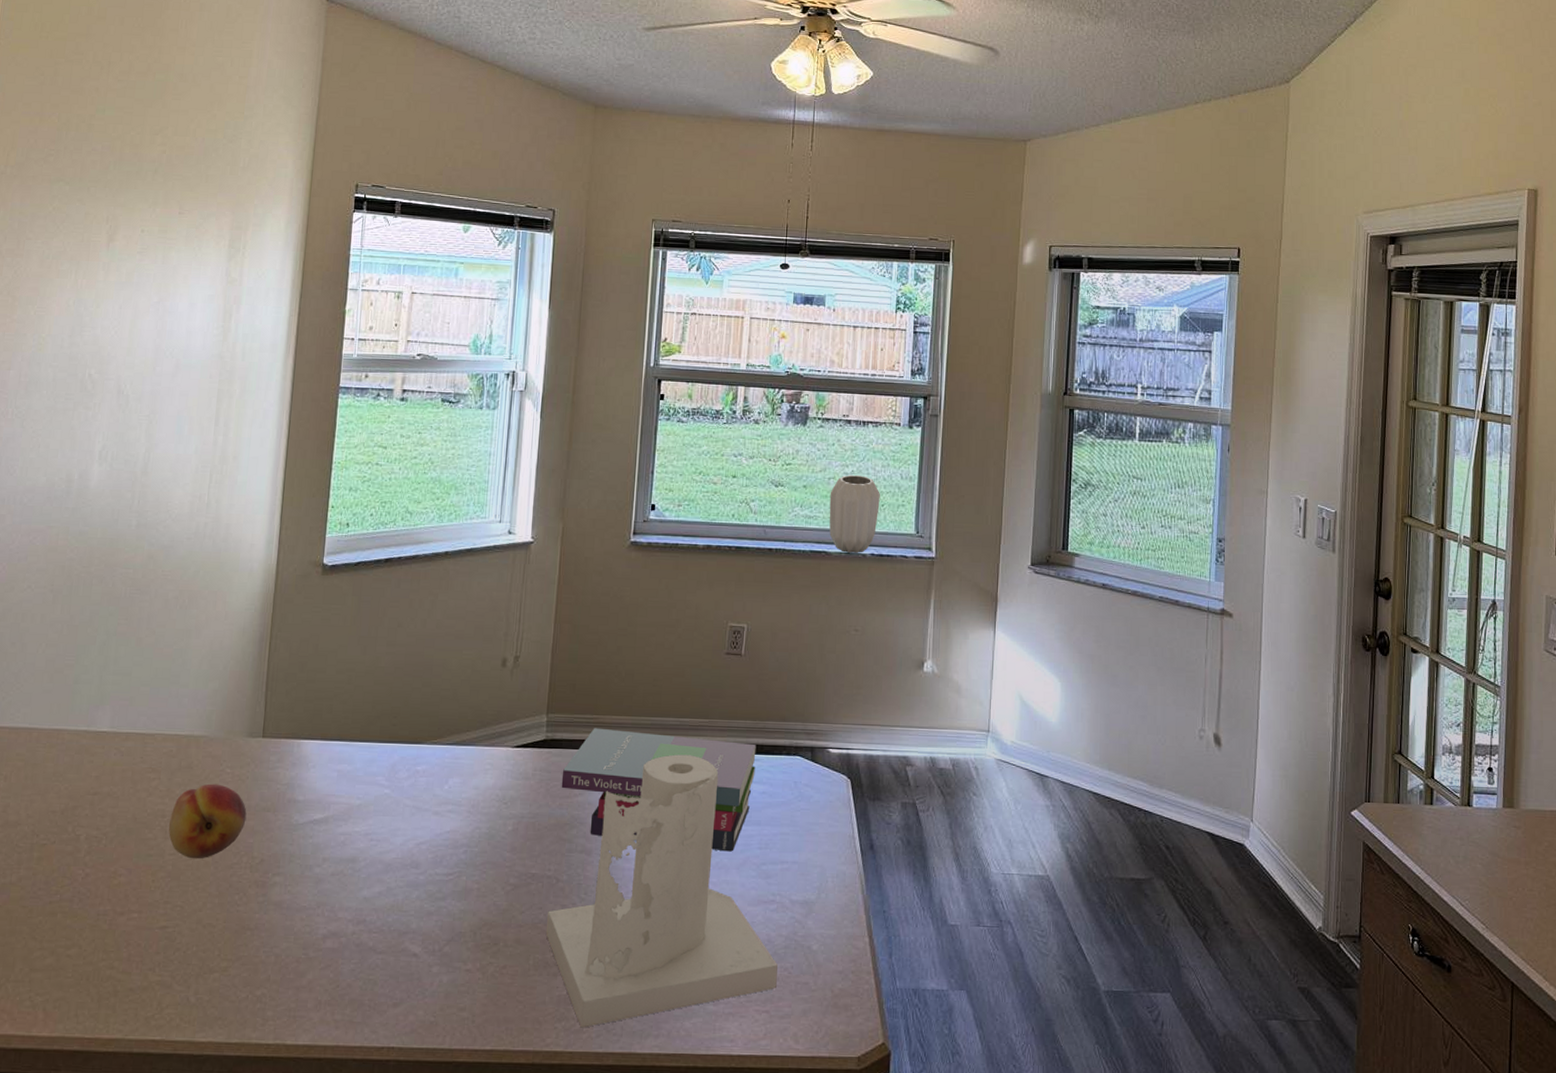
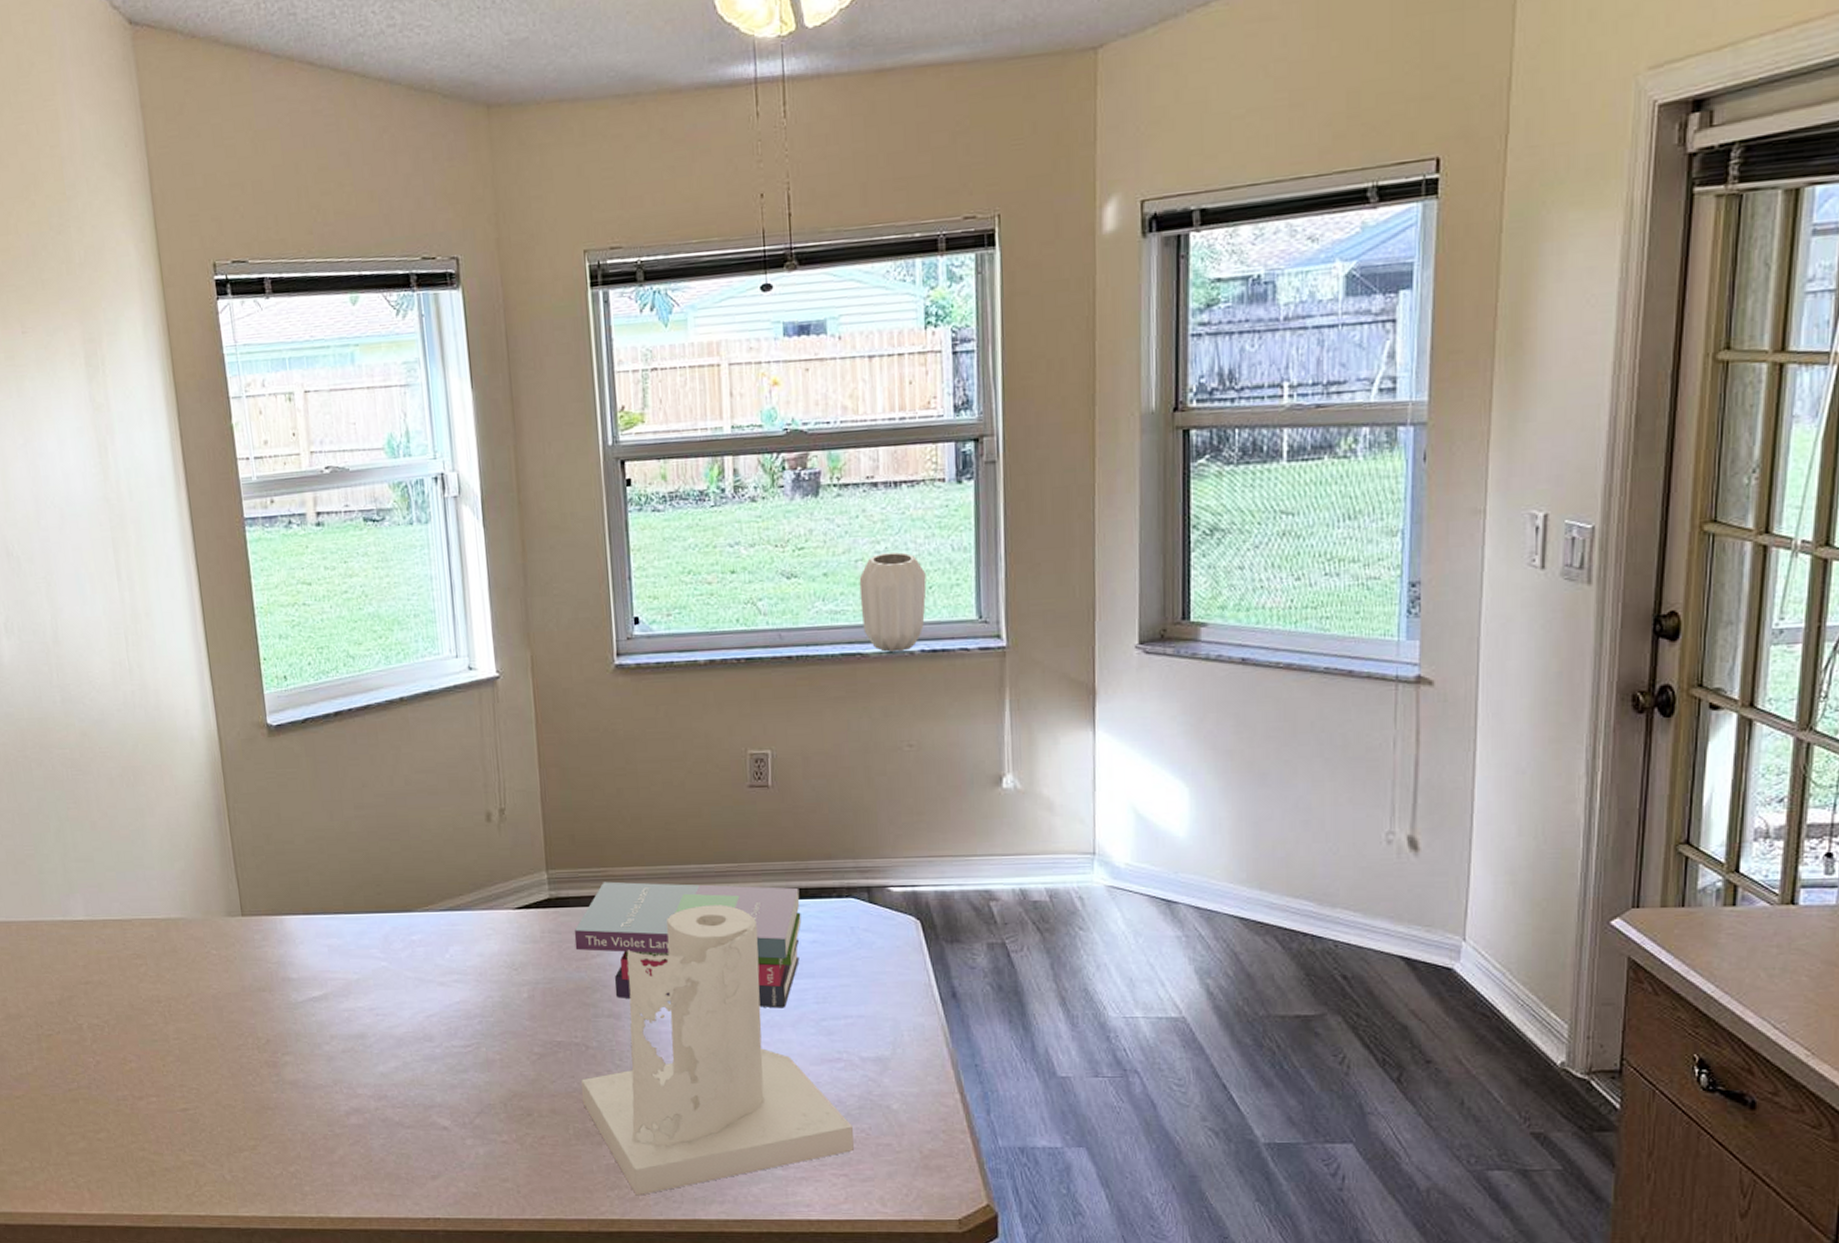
fruit: present [168,783,247,859] -> none [166,966,243,1043]

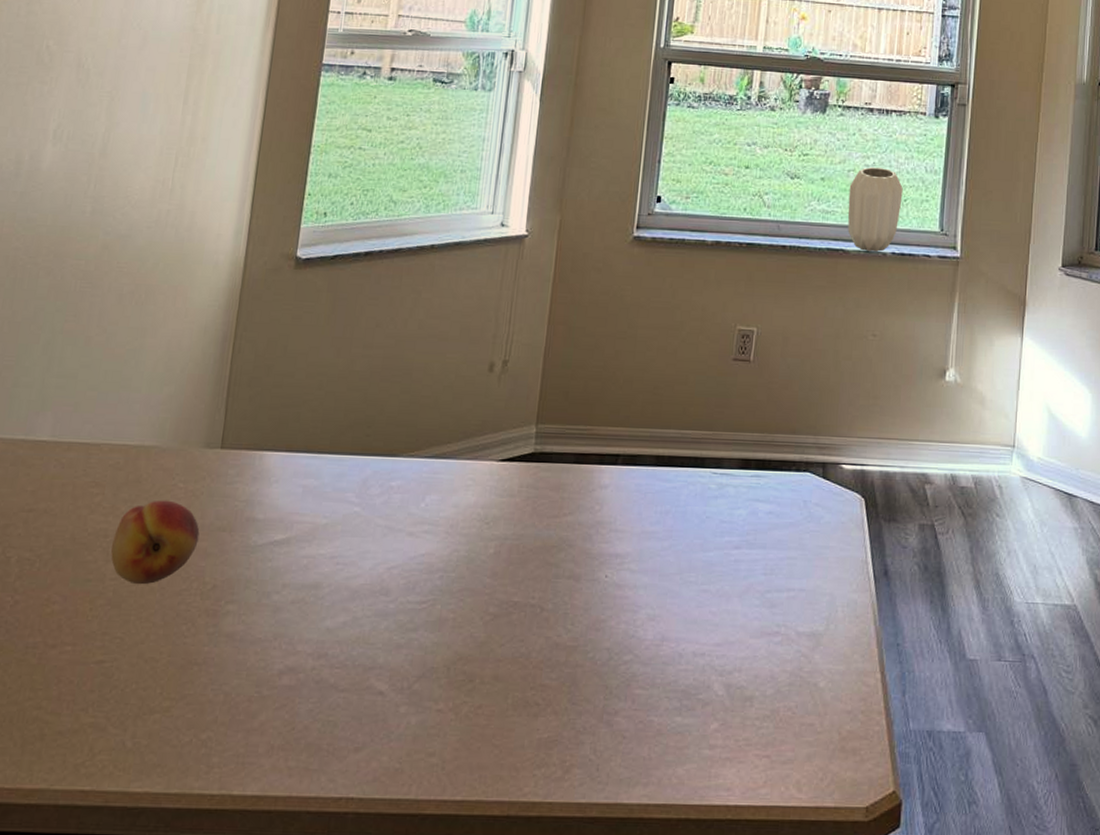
fruit: none [166,966,243,1043] -> present [111,500,200,585]
books: present [574,881,802,1008] -> none [549,440,764,578]
paper towel roll: present [580,905,854,1196] -> none [526,470,781,776]

